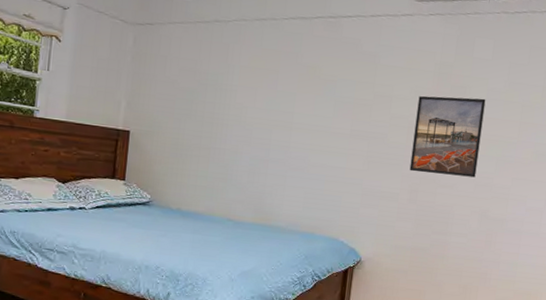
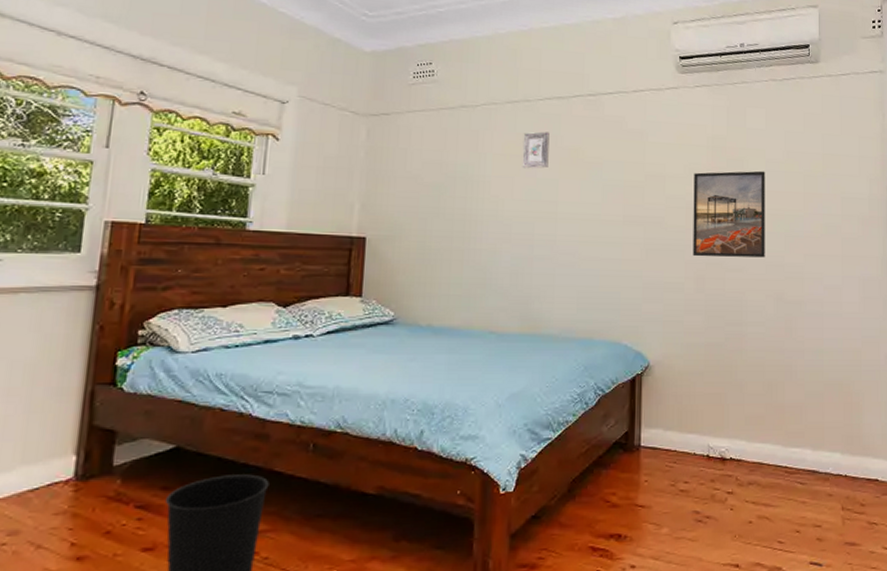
picture frame: none [265,48,292,82] -> present [522,131,550,169]

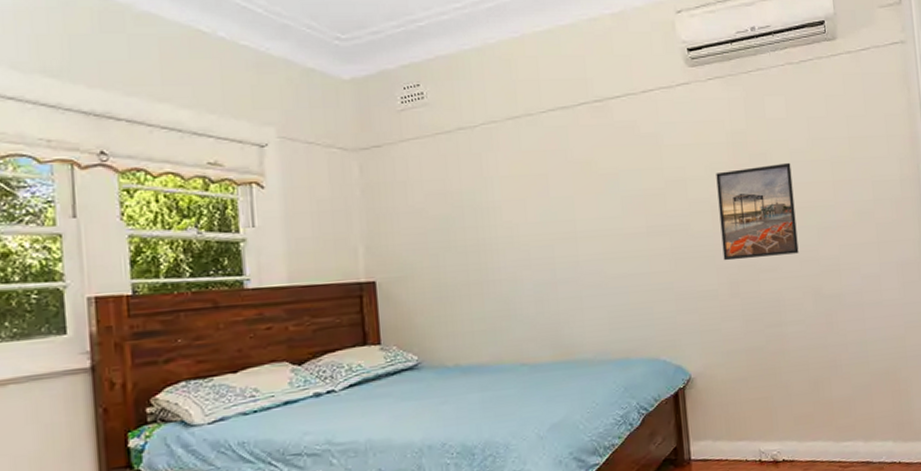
picture frame: present [522,131,550,169] -> none [529,146,561,189]

